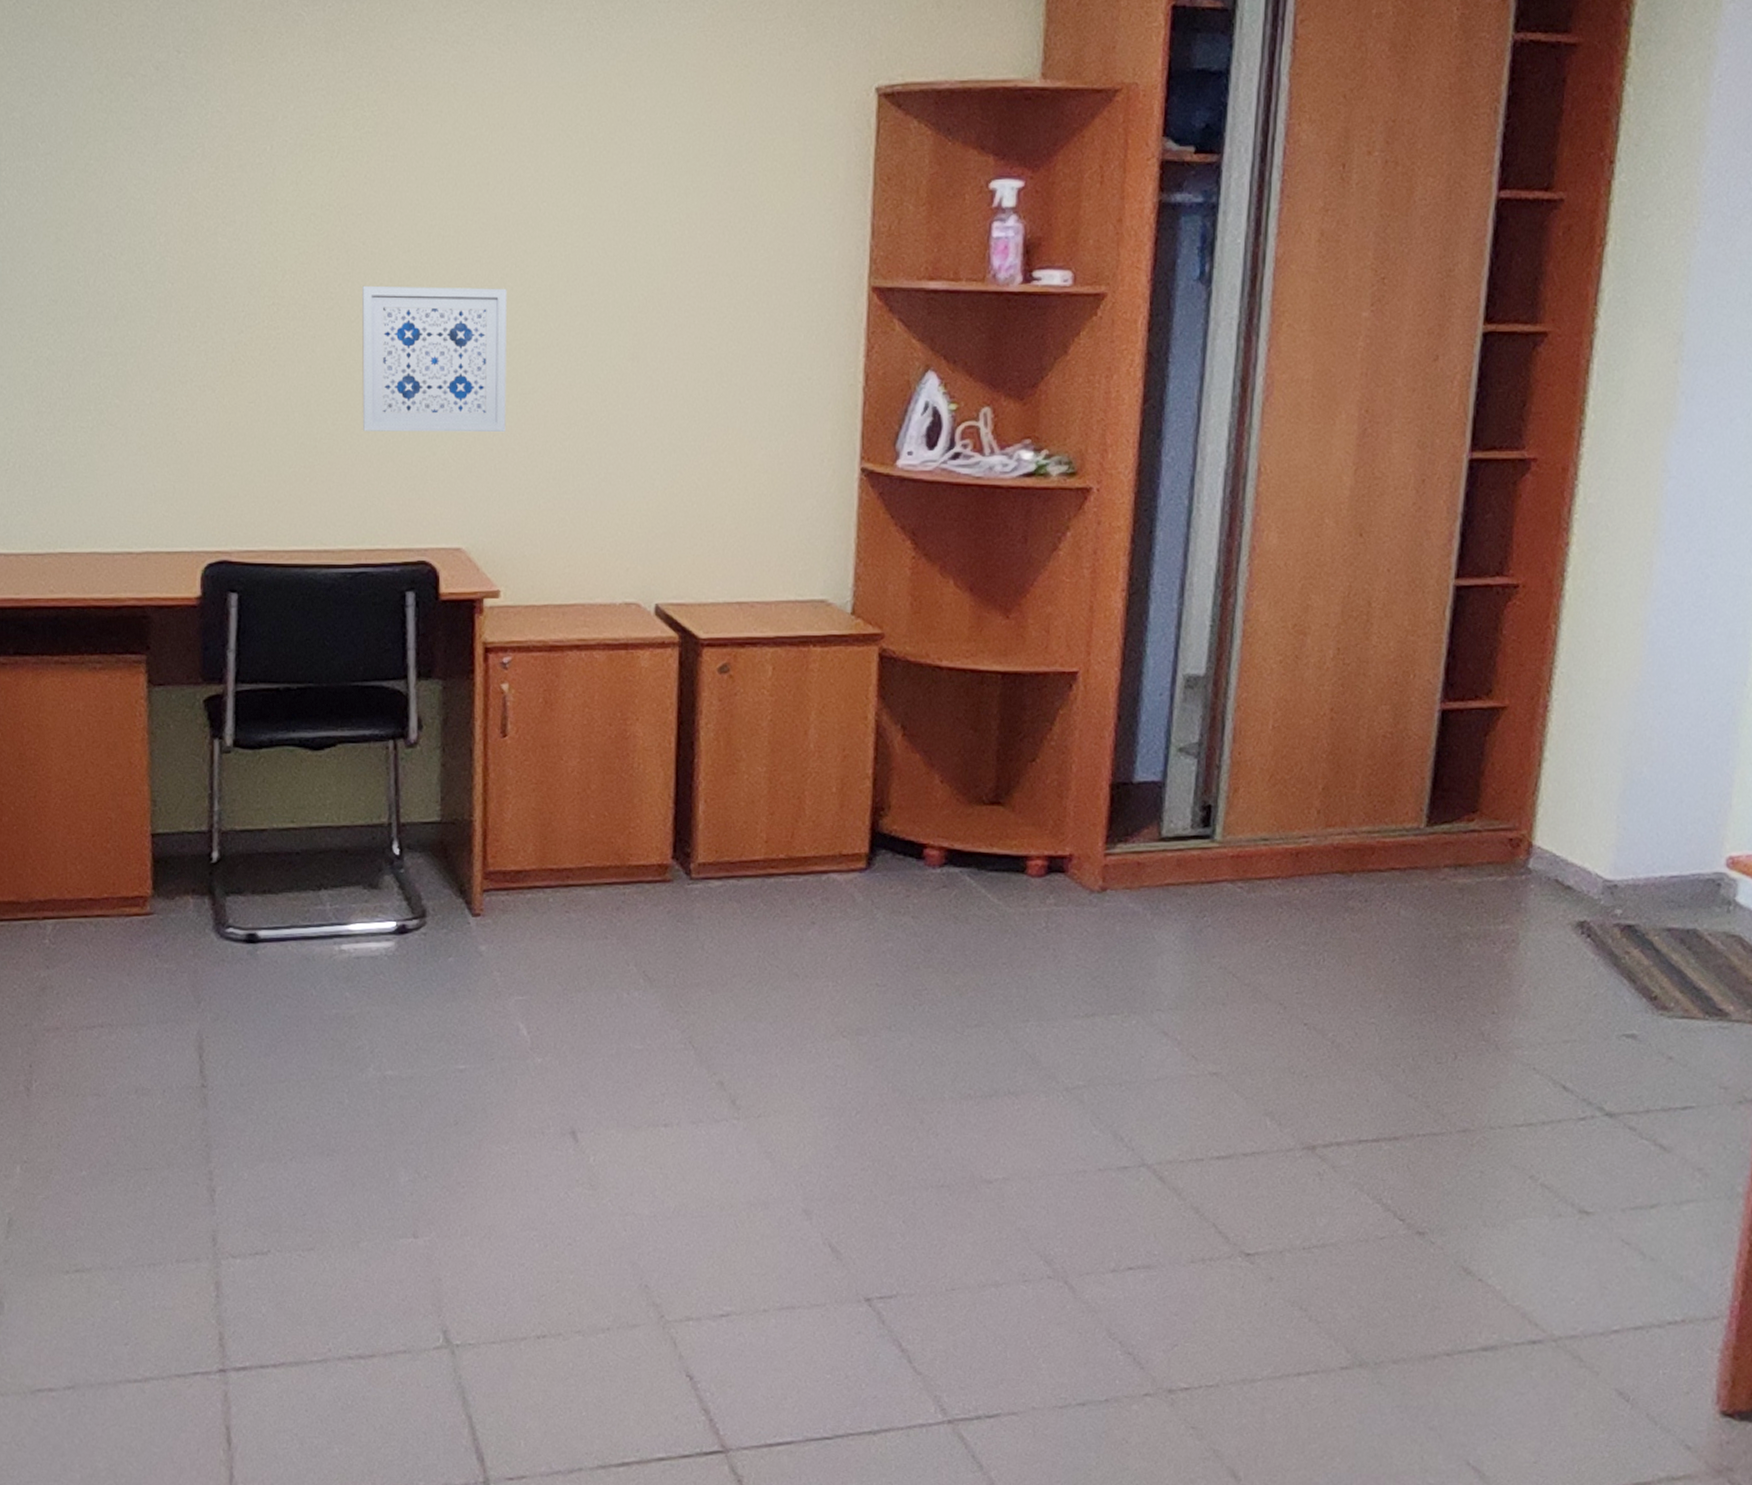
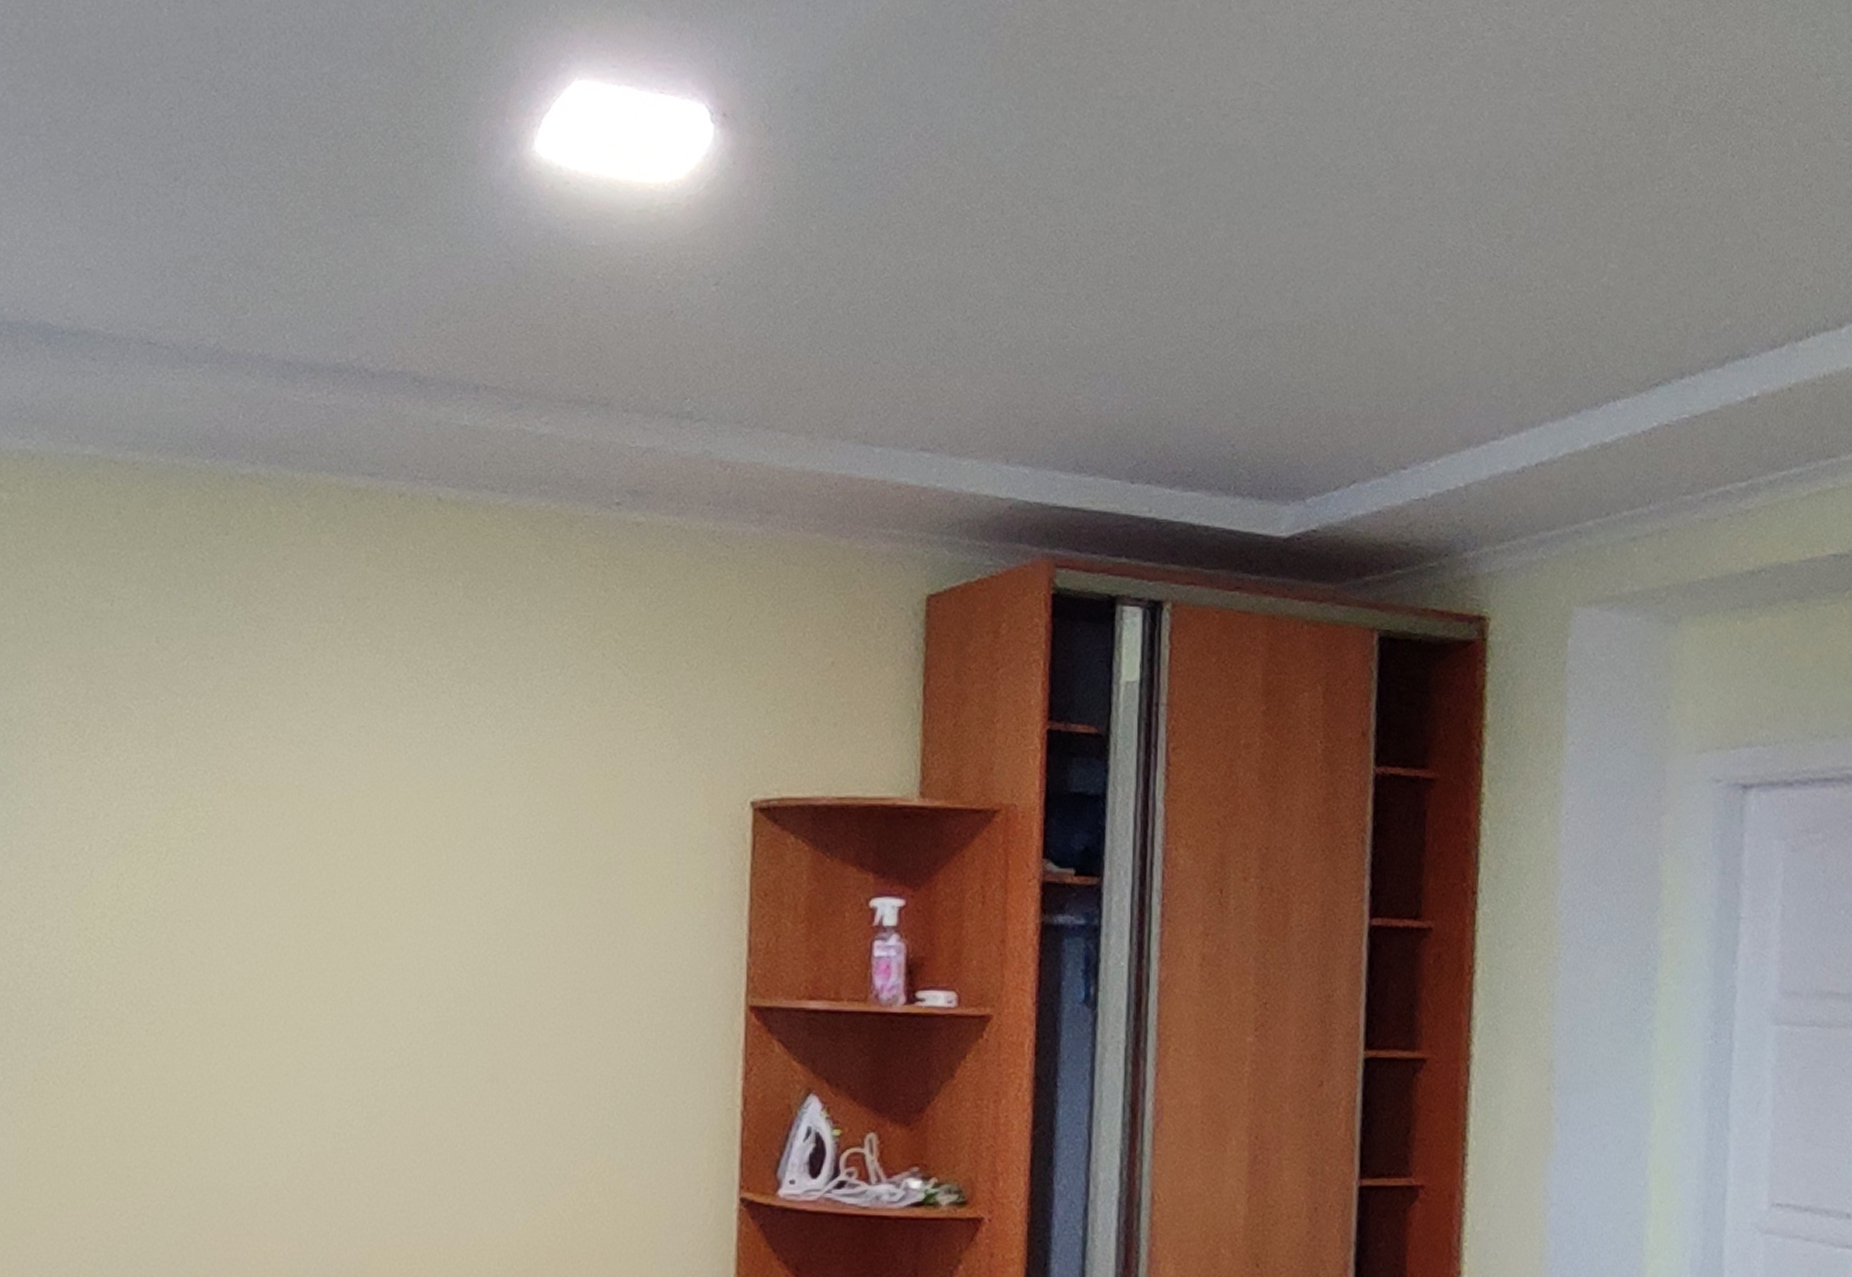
wall art: present [362,285,507,433] -> none [184,998,353,1161]

